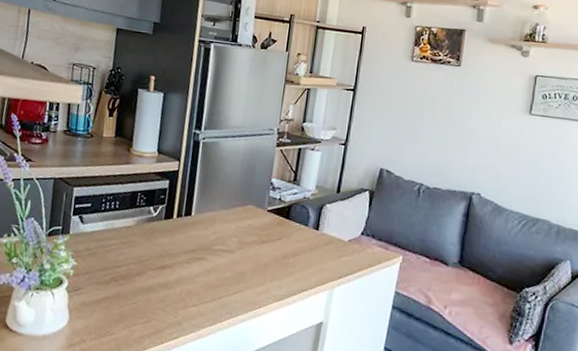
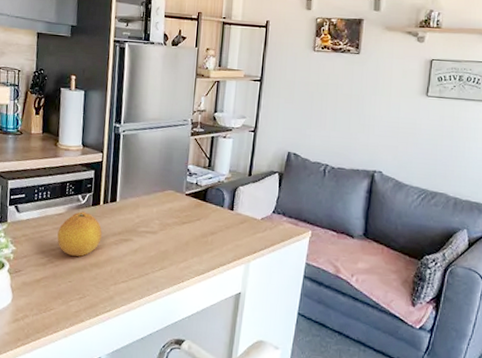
fruit: none [123,225,174,275] -> present [57,211,102,257]

